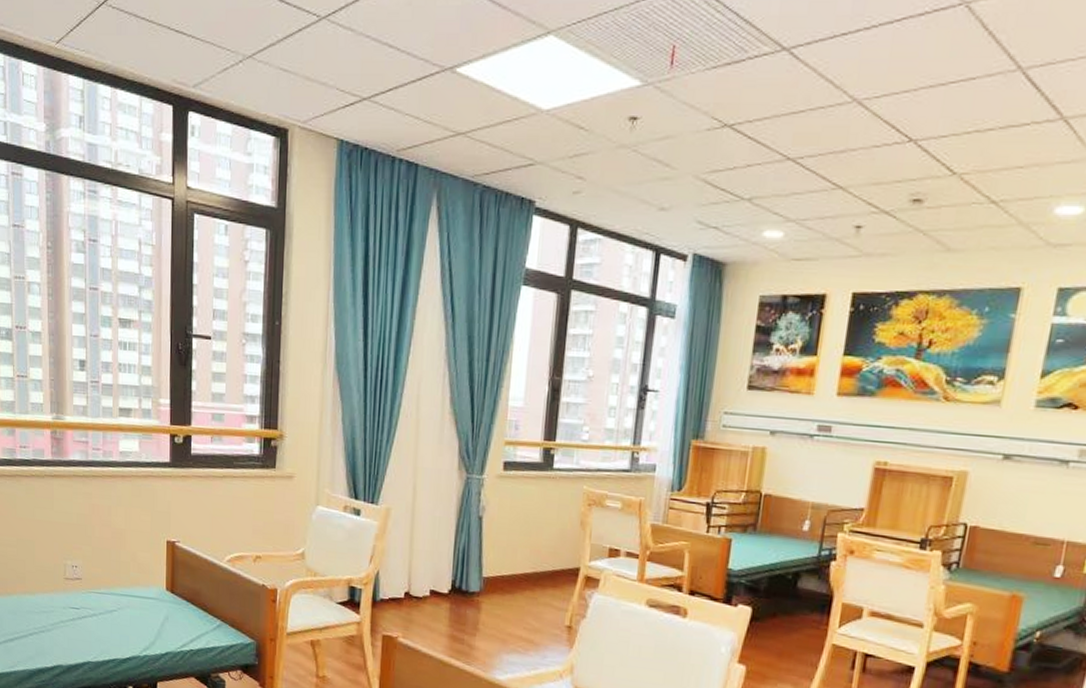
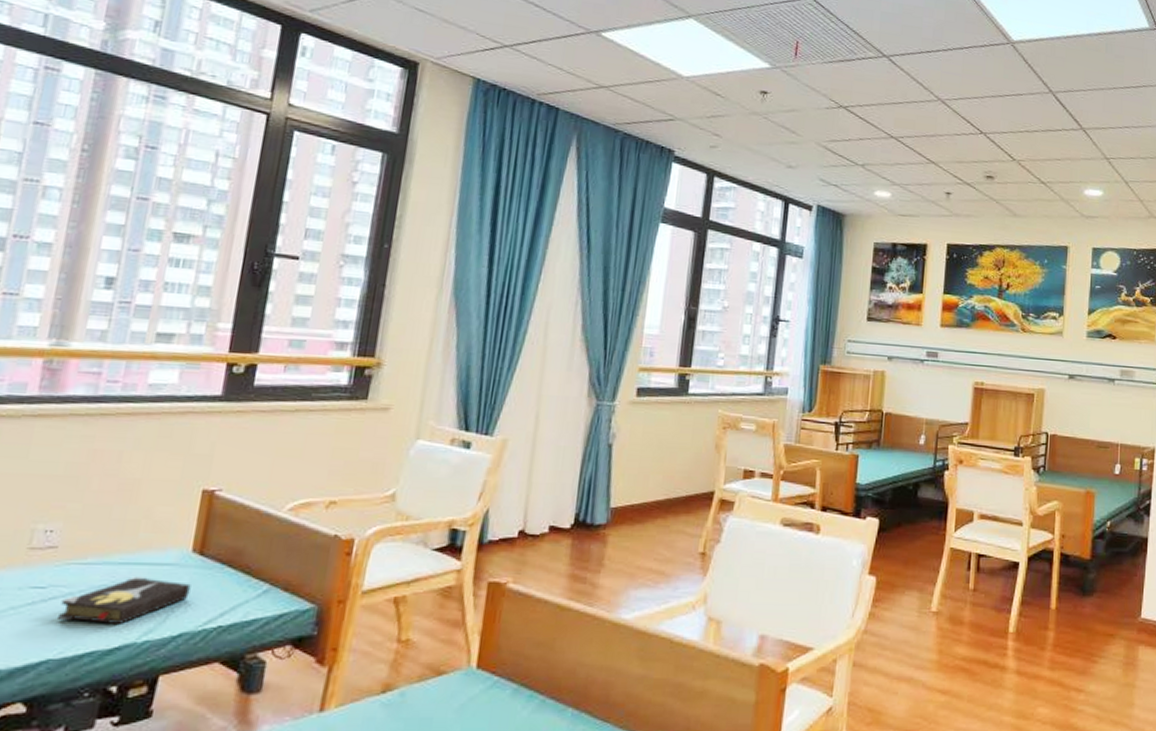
hardback book: none [90,606,169,641] -> present [58,577,191,624]

